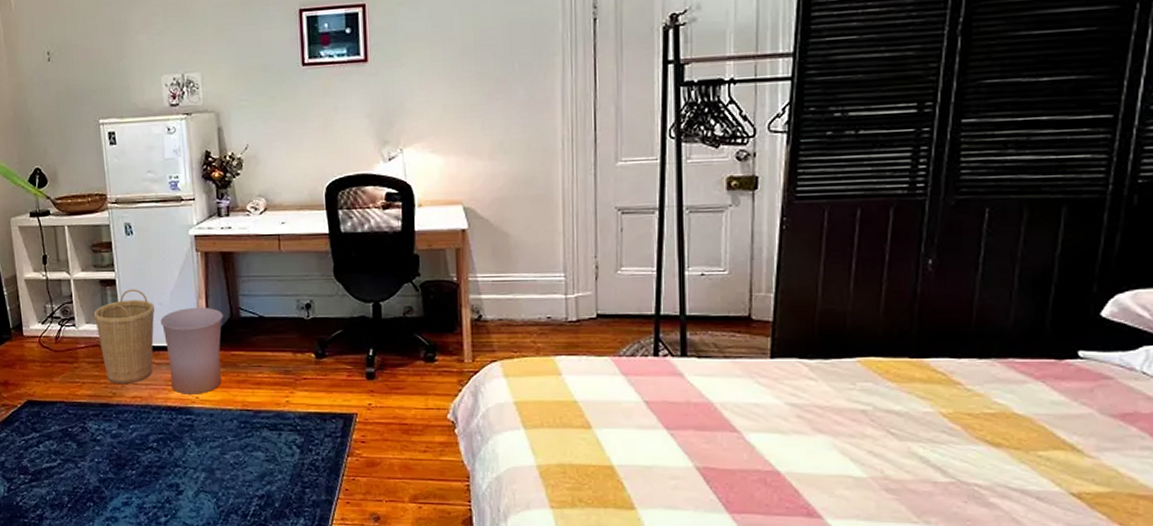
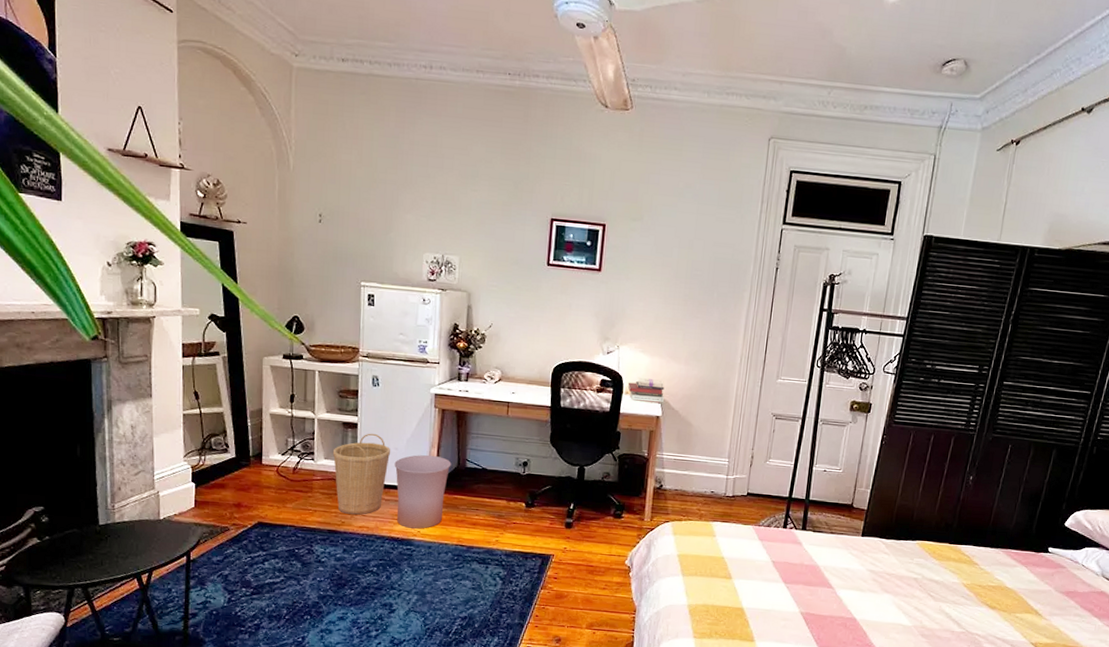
books: none [419,183,469,215] -> present [627,377,665,404]

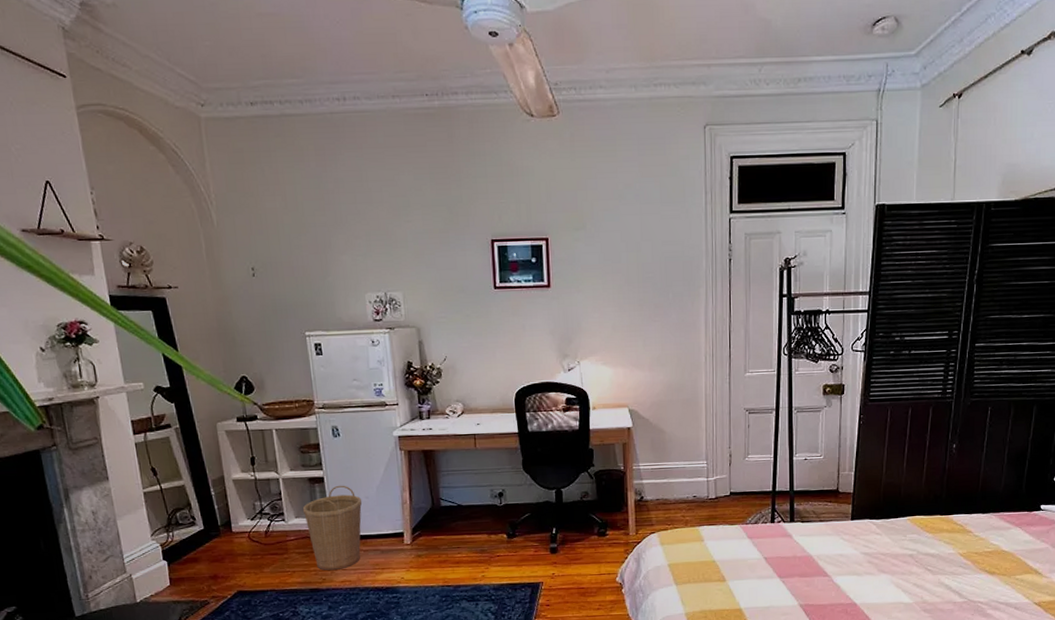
waste bin: present [394,455,451,529] -> none [367,499,426,576]
books: present [627,377,665,404] -> none [593,389,634,416]

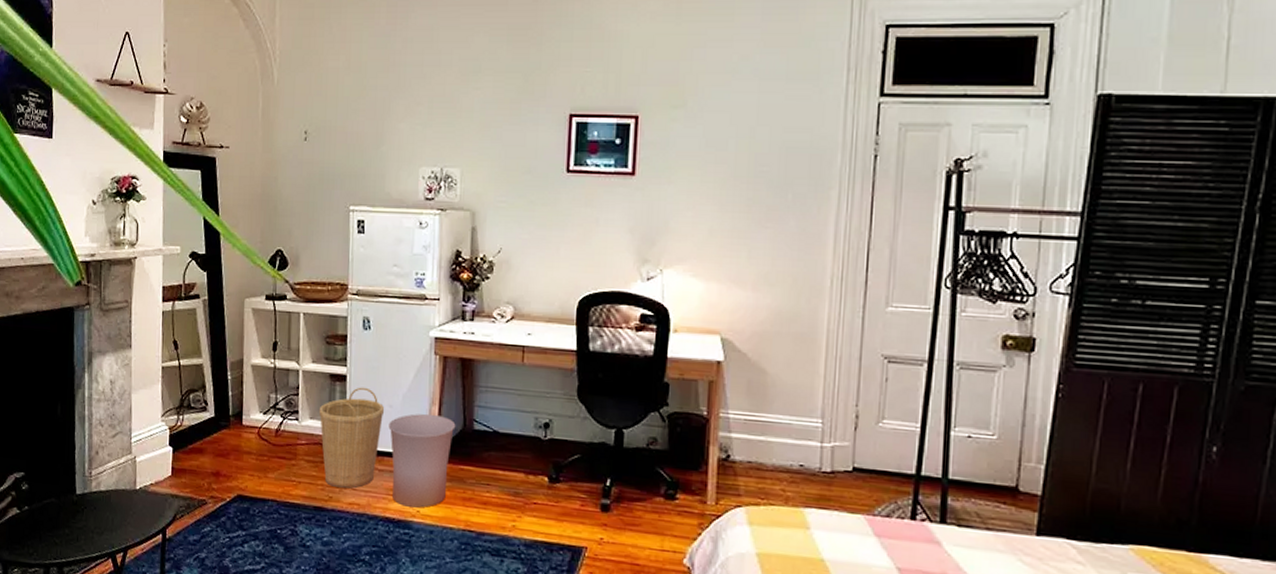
waste bin: none [367,499,426,576] -> present [388,414,456,508]

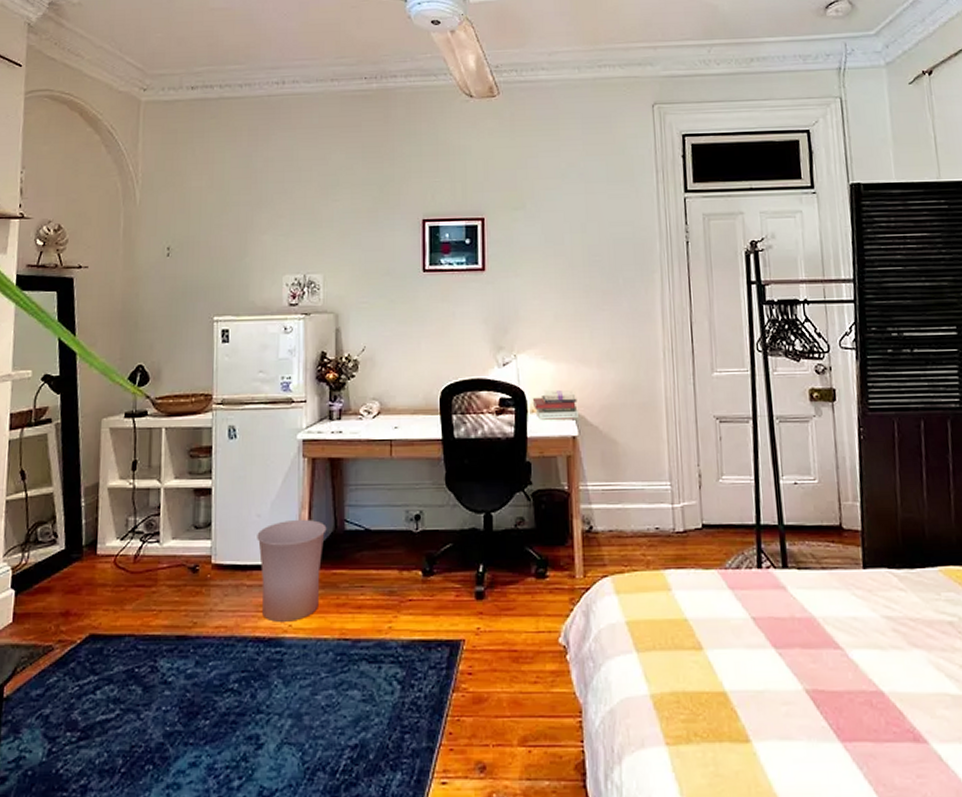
basket: present [318,387,384,489] -> none [182,499,251,611]
books: none [675,309,727,345] -> present [532,389,580,421]

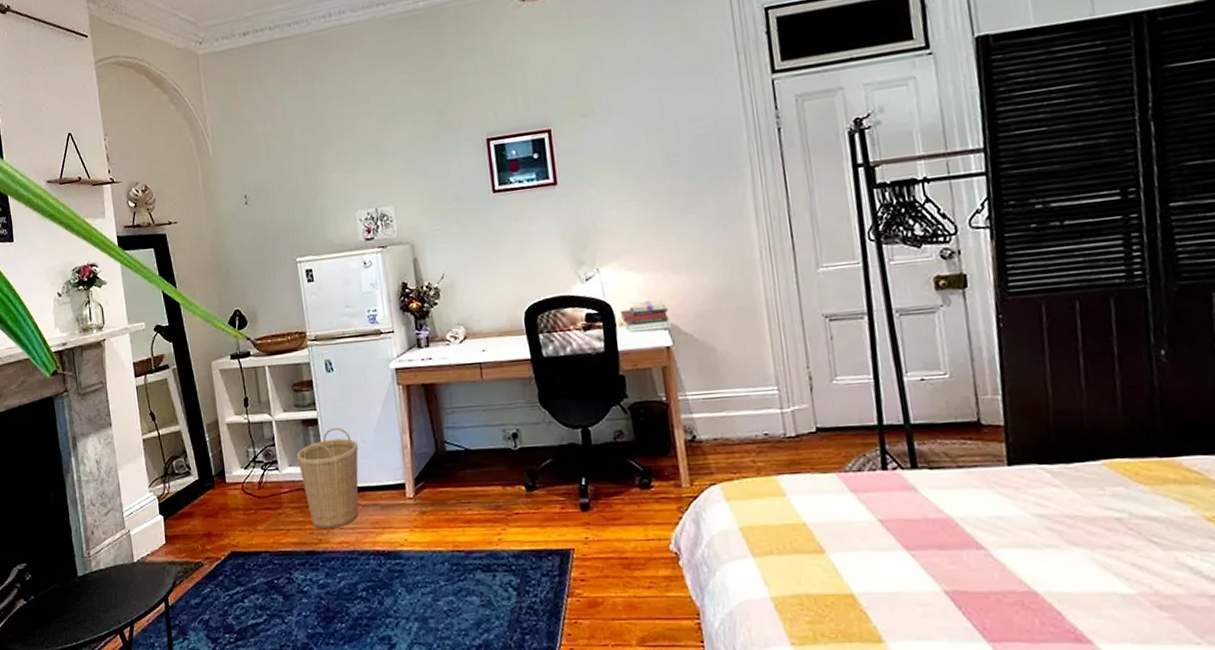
basket: none [182,499,251,611] -> present [296,427,359,529]
waste bin: present [257,520,327,622] -> none [364,443,430,537]

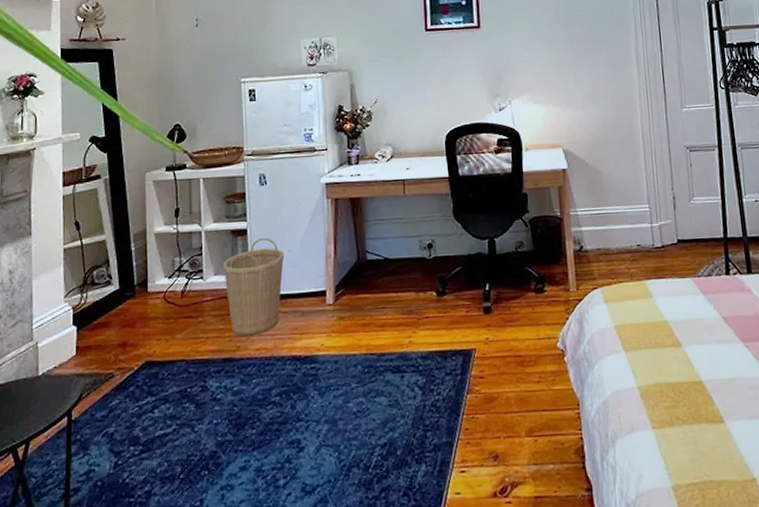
books: present [619,299,672,333] -> none [526,129,568,157]

